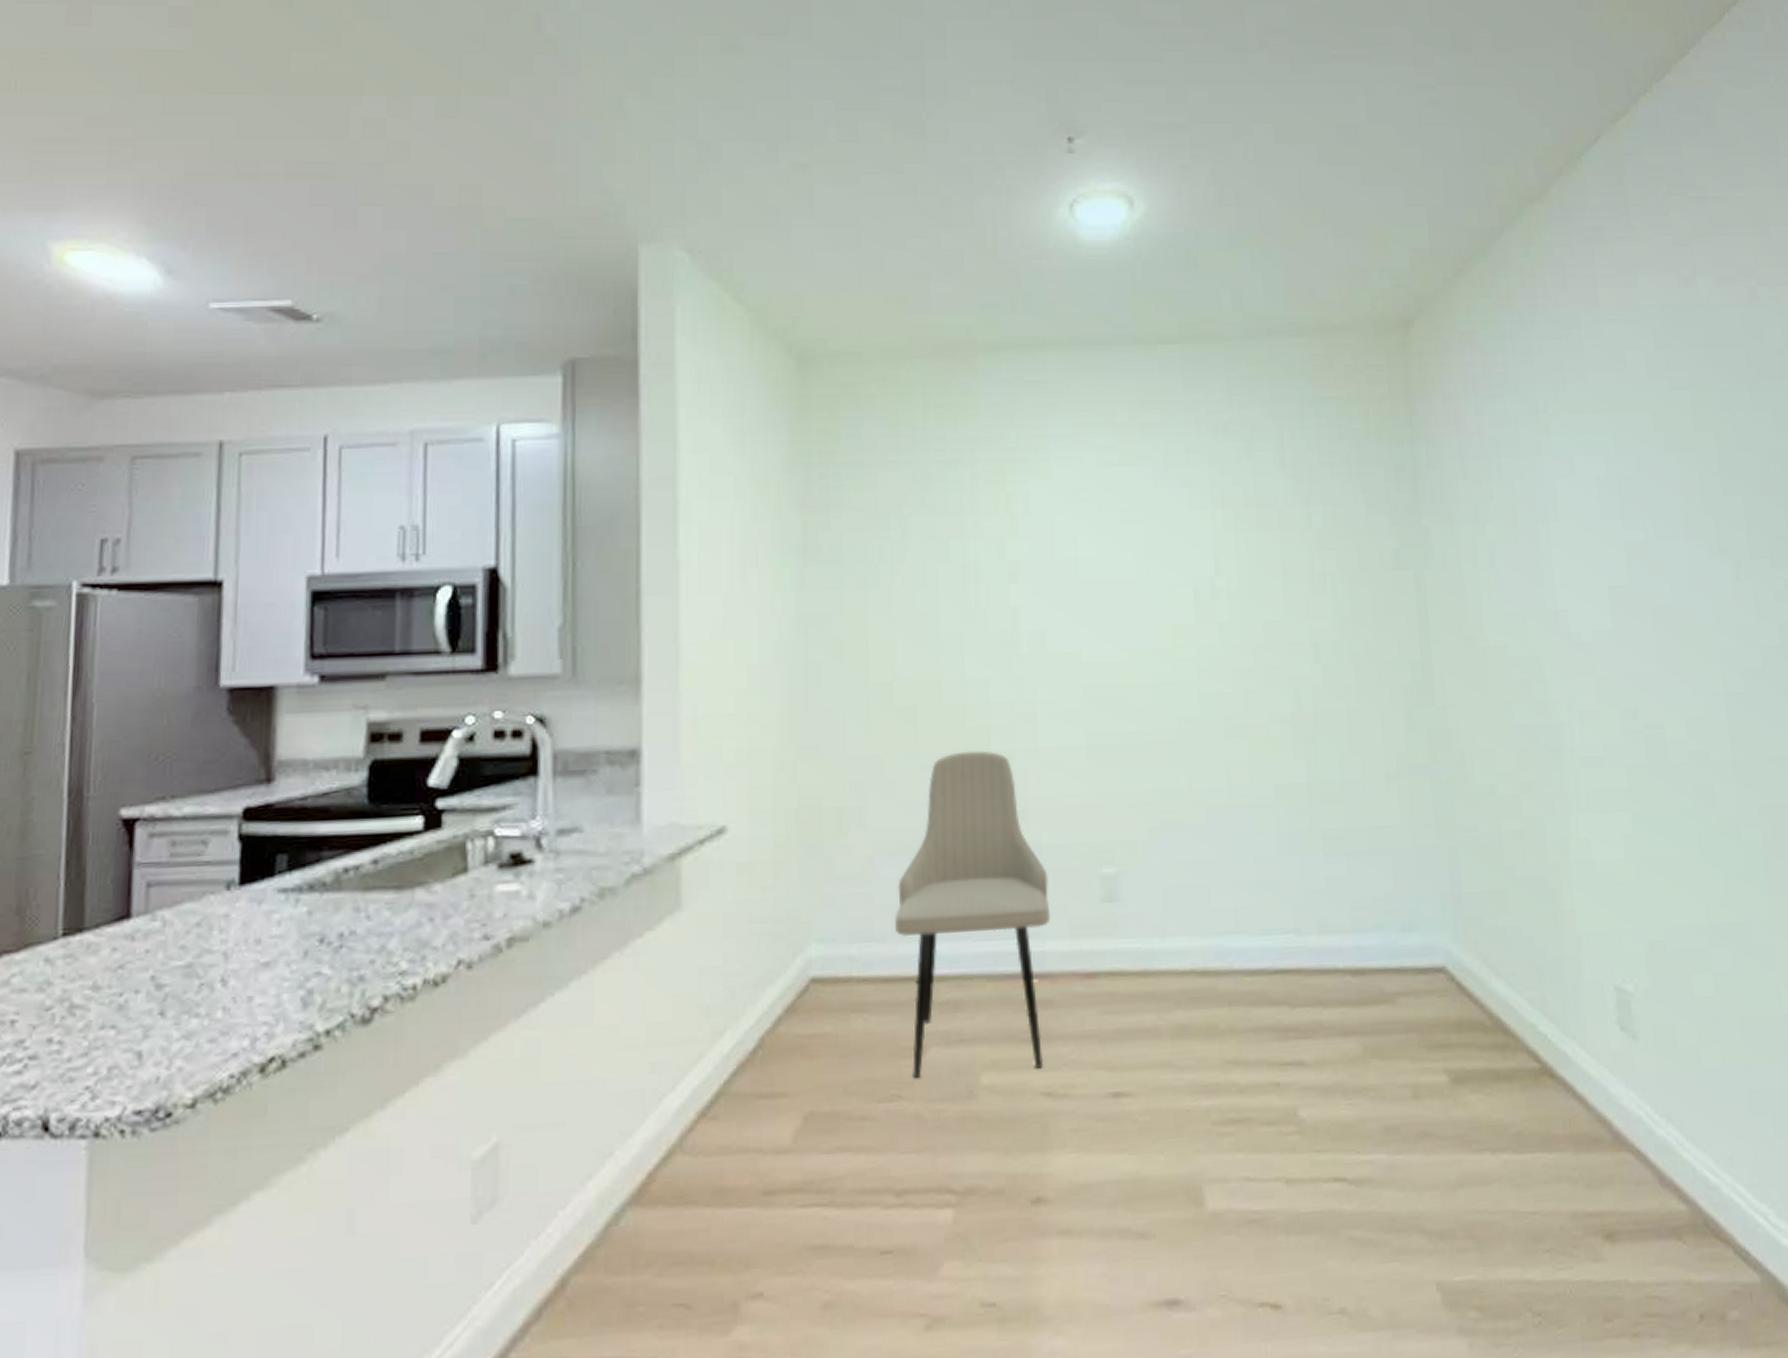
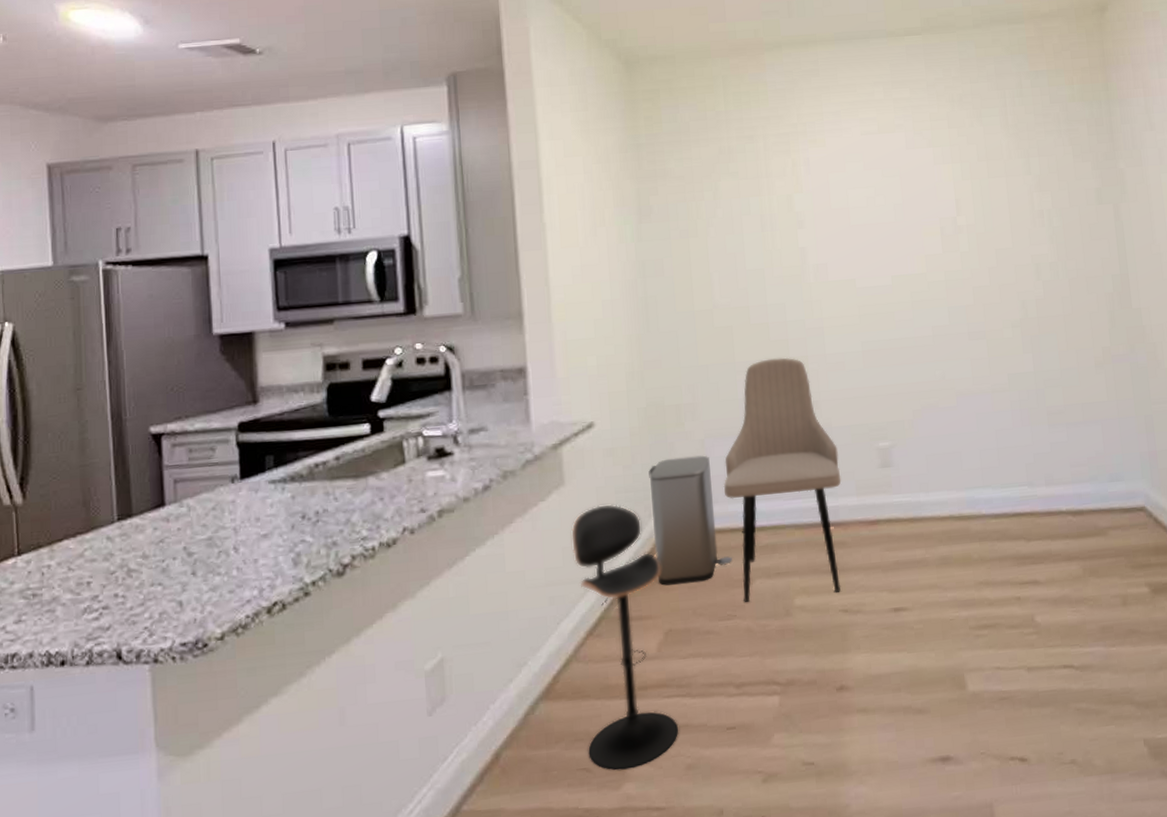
bar stool: none [686,938,816,1308] -> present [571,504,679,771]
pedal bin: none [795,876,901,1052] -> present [649,455,732,586]

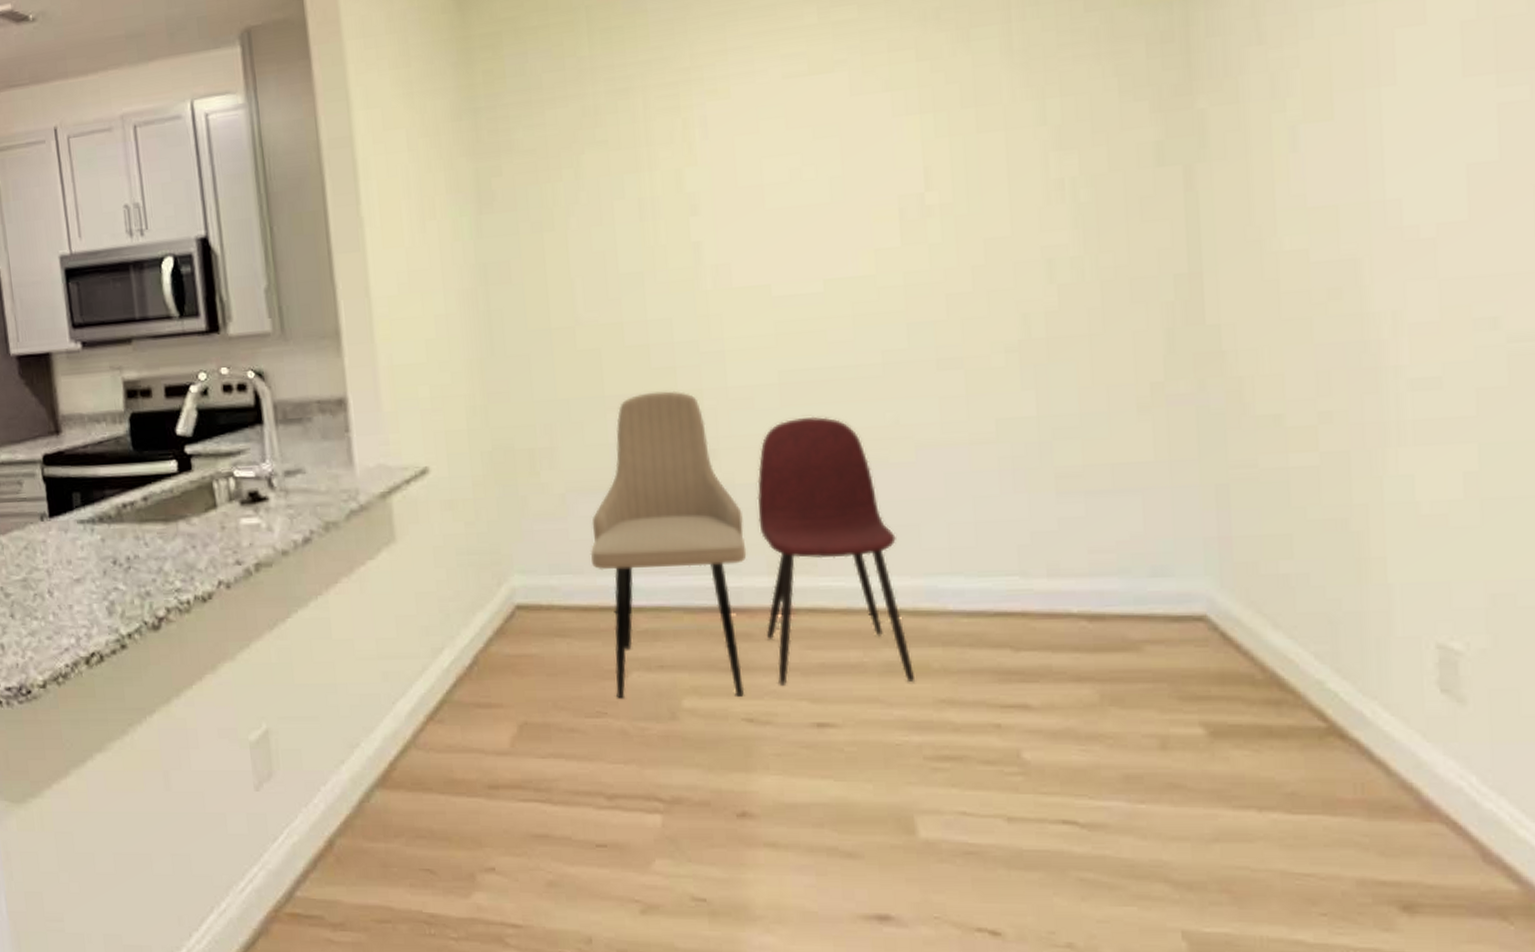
bar stool: present [571,504,679,771] -> none [405,568,538,877]
pedal bin: present [649,455,732,586] -> none [496,514,602,670]
dining chair: none [848,374,961,581] -> present [757,416,914,685]

